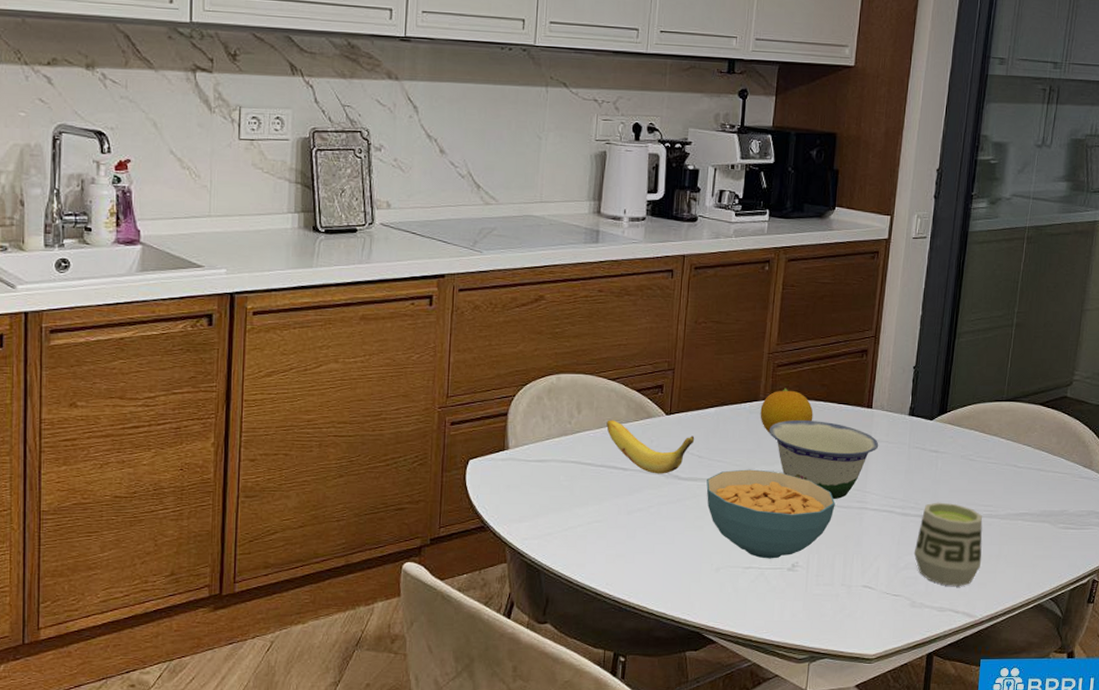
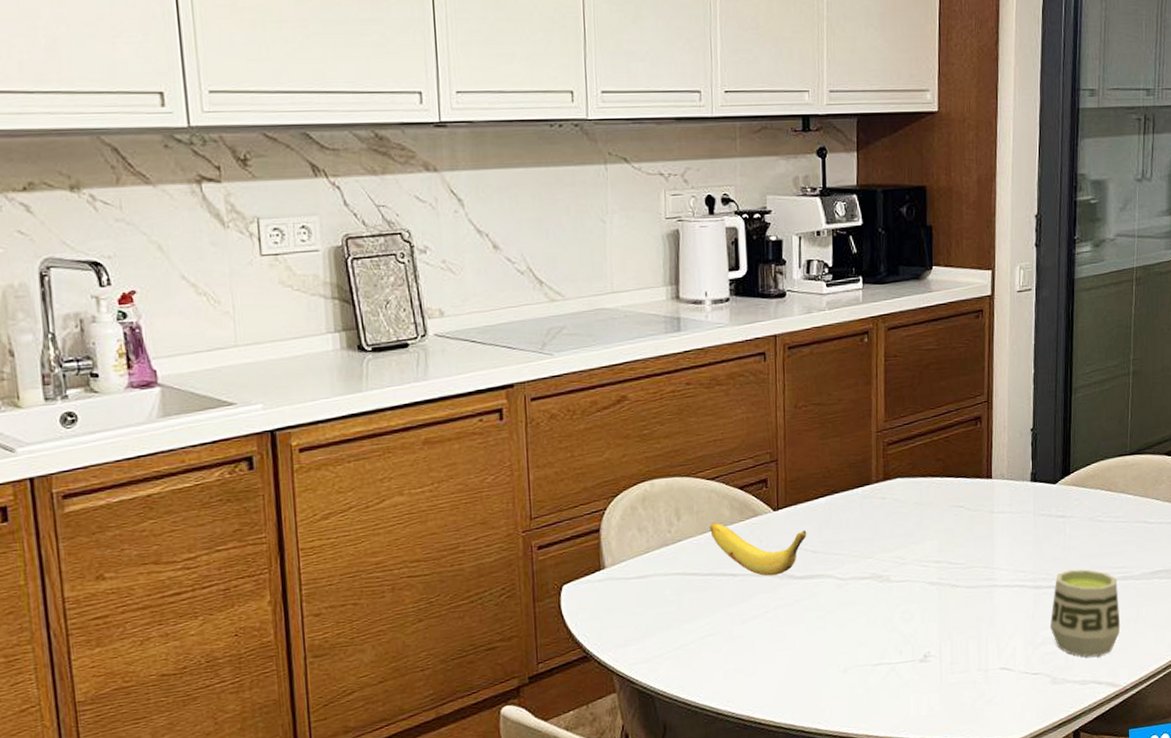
cereal bowl: present [706,469,835,559] -> none [824,558,963,653]
fruit: present [760,387,813,433] -> none [874,466,931,518]
bowl: present [768,420,879,500] -> none [885,498,1003,581]

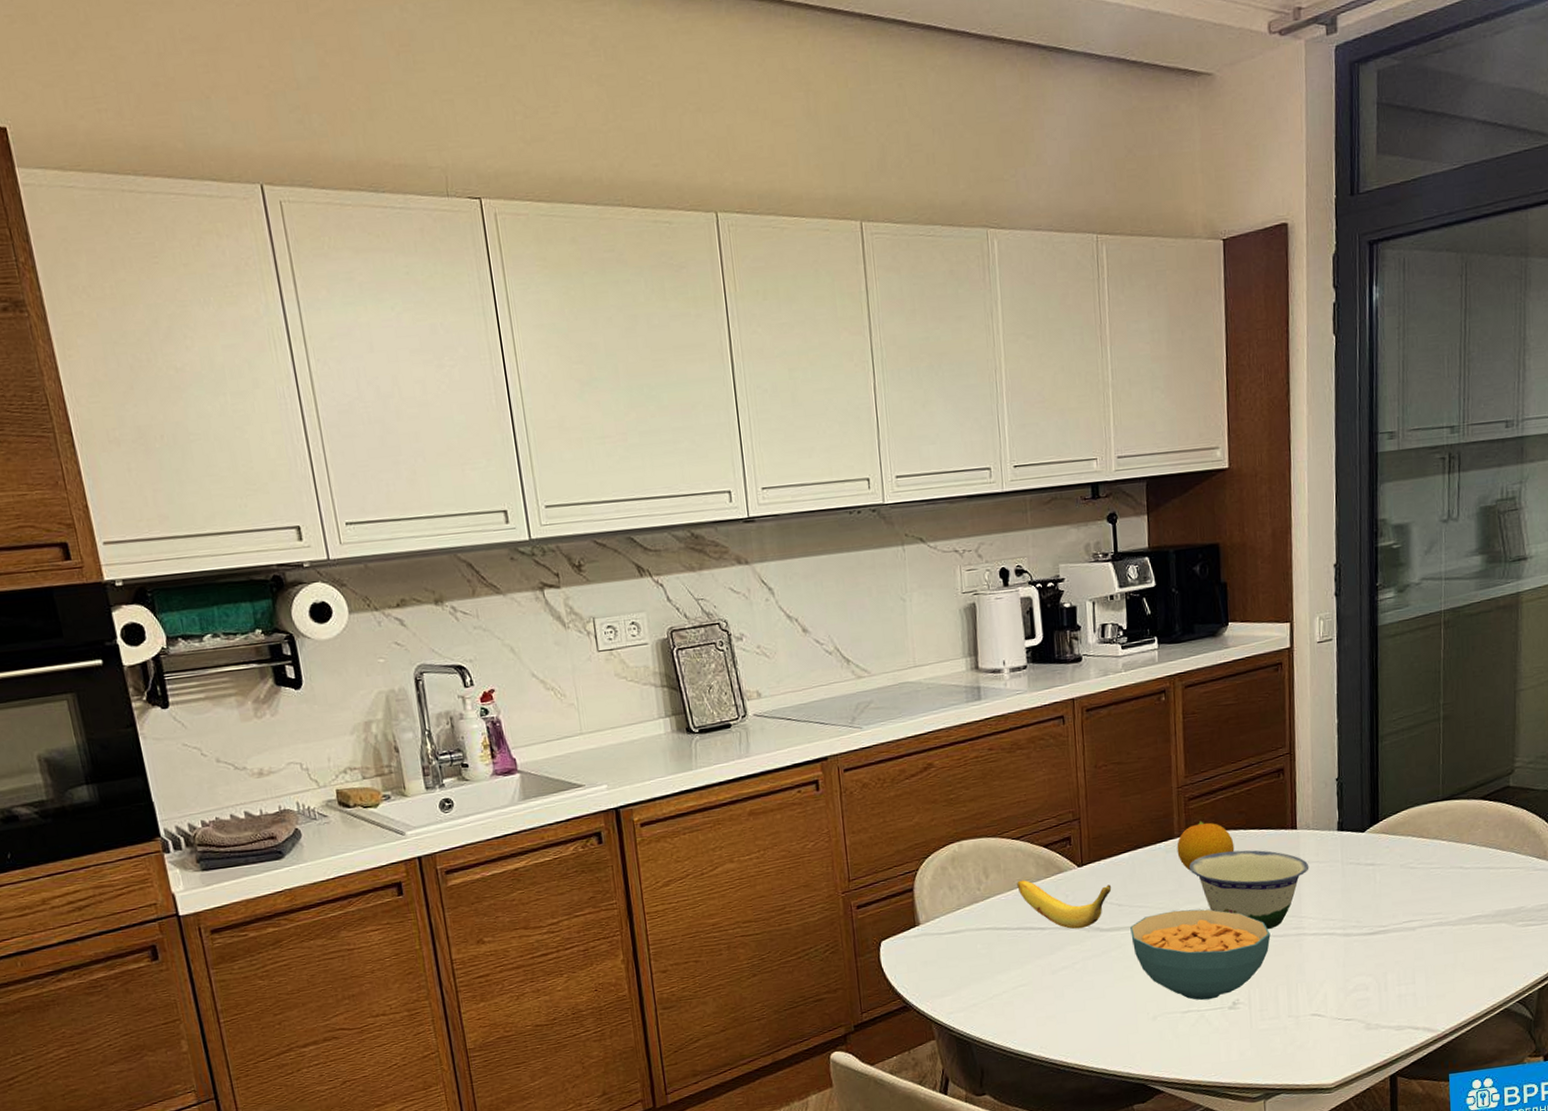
cereal bowl: none [824,558,963,653] -> present [1130,909,1271,1001]
fruit: none [874,466,931,518] -> present [1177,820,1235,871]
bowl: none [885,498,1003,581] -> present [1188,850,1309,930]
cup: present [1050,569,1121,657] -> none [1362,916,1437,1003]

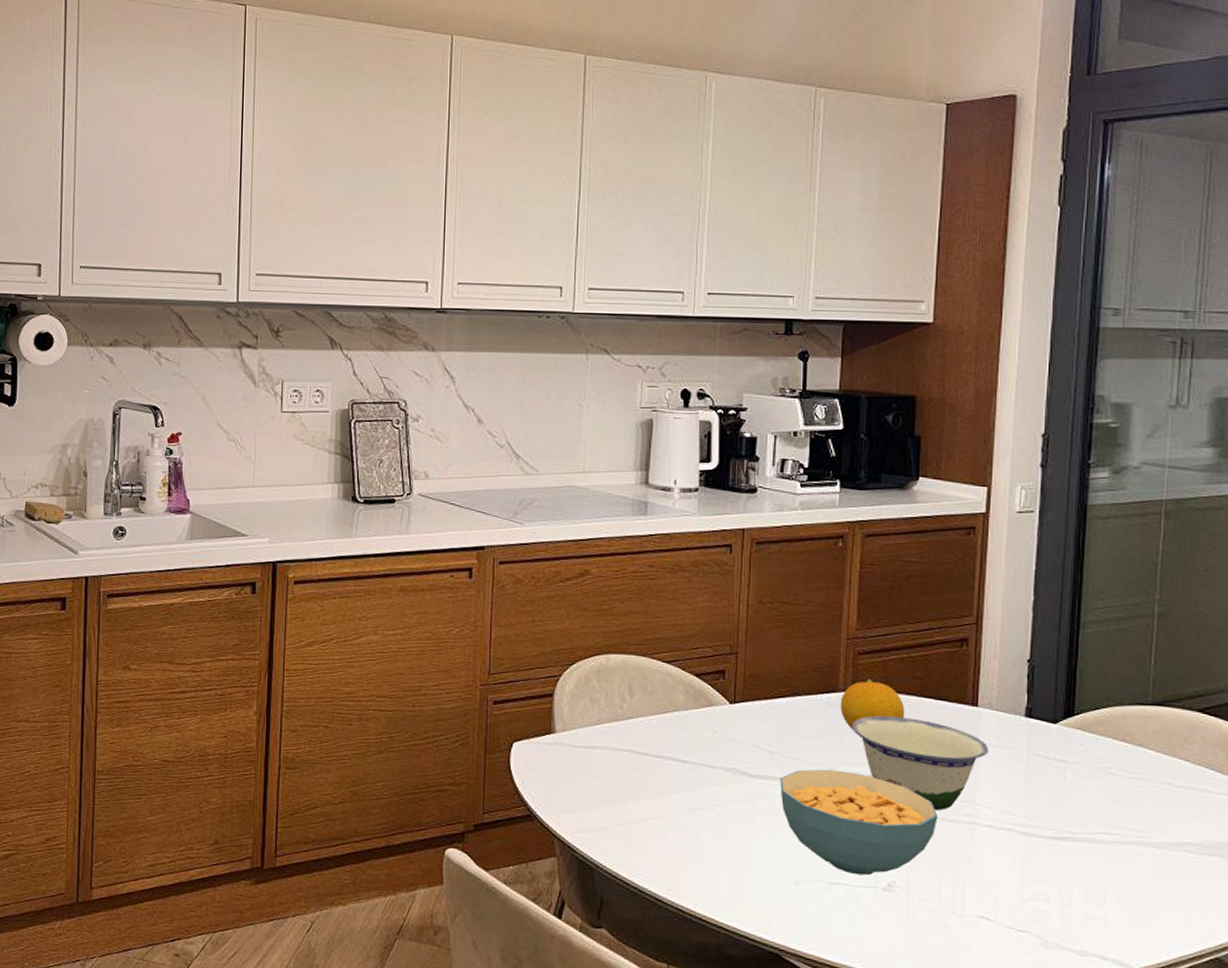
banana: present [1017,880,1112,929] -> none [662,706,764,770]

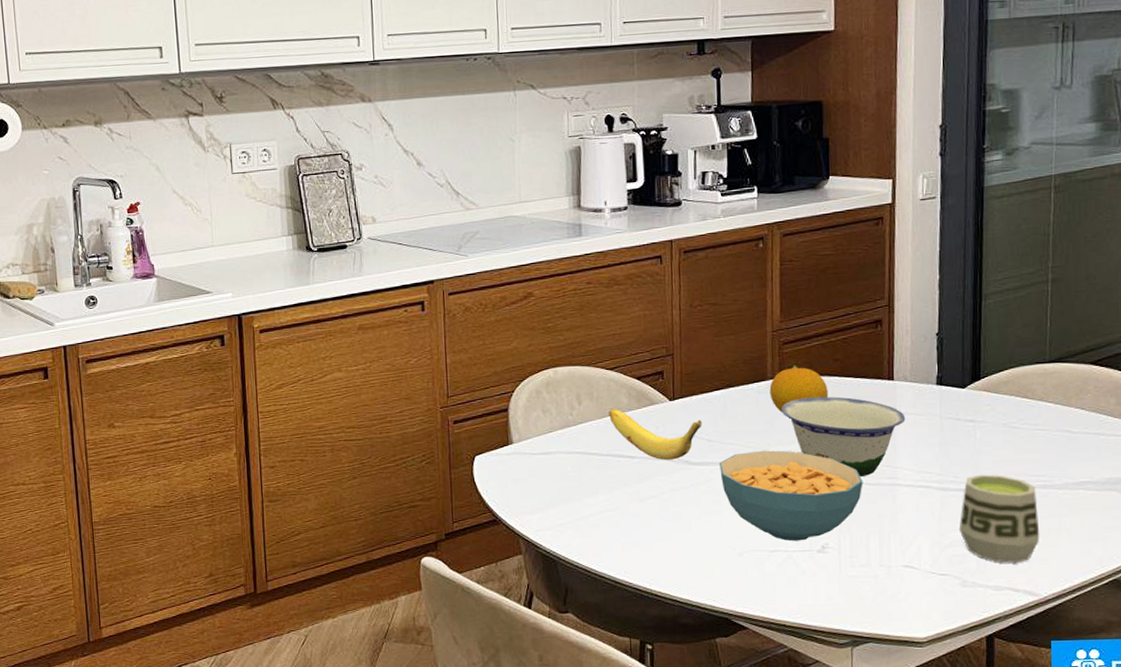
banana: none [662,706,764,770] -> present [609,409,702,461]
cup: none [1042,822,1134,927] -> present [958,474,1040,563]

